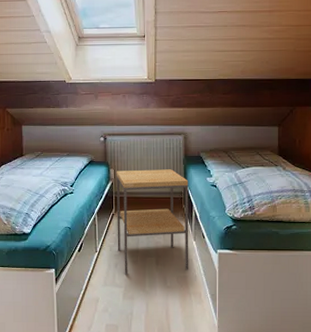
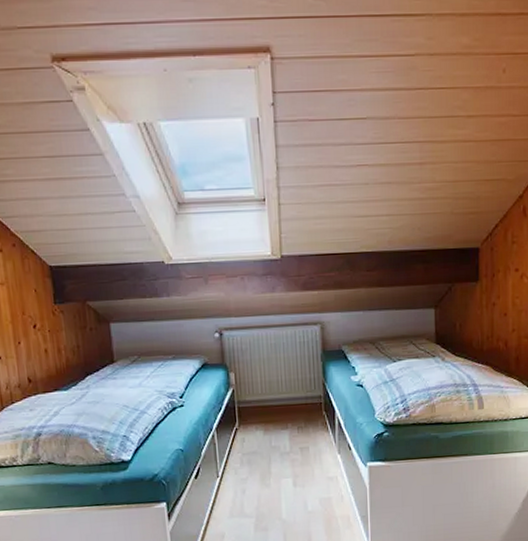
side table: present [116,169,189,275] -> none [237,368,334,502]

